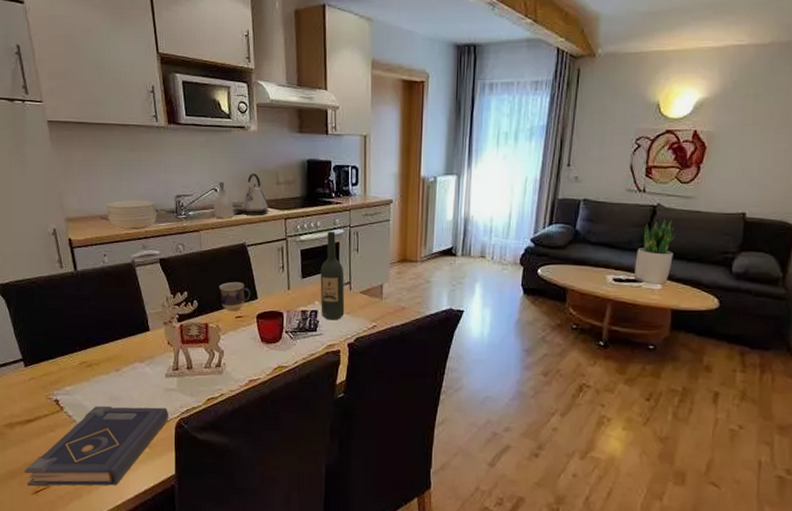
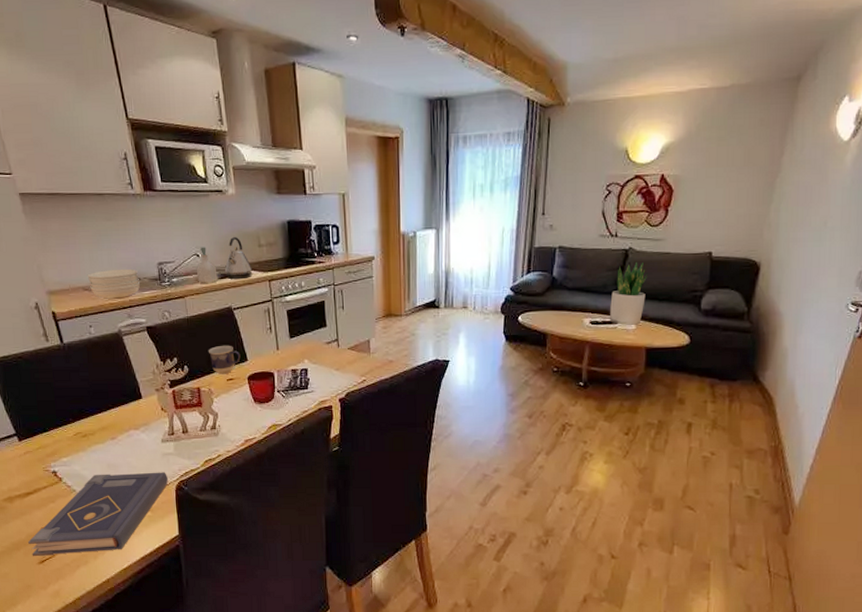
wine bottle: present [320,232,345,320] -> none [308,291,334,377]

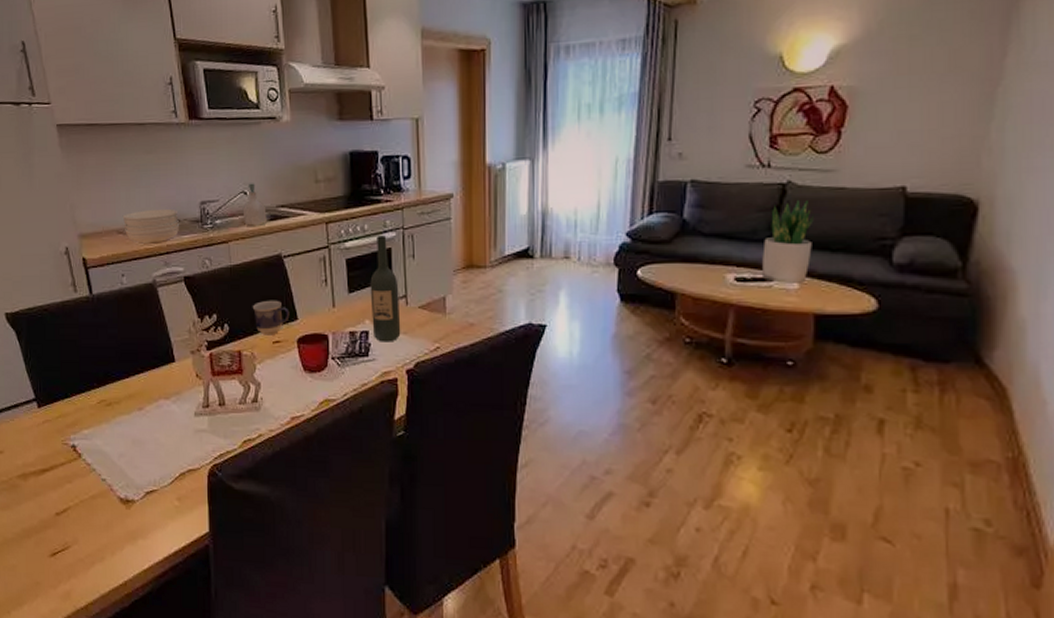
book: present [28,472,168,557] -> none [40,451,199,548]
kettle: present [224,236,253,280] -> none [275,170,307,222]
wine bottle: none [308,291,334,377] -> present [370,236,401,342]

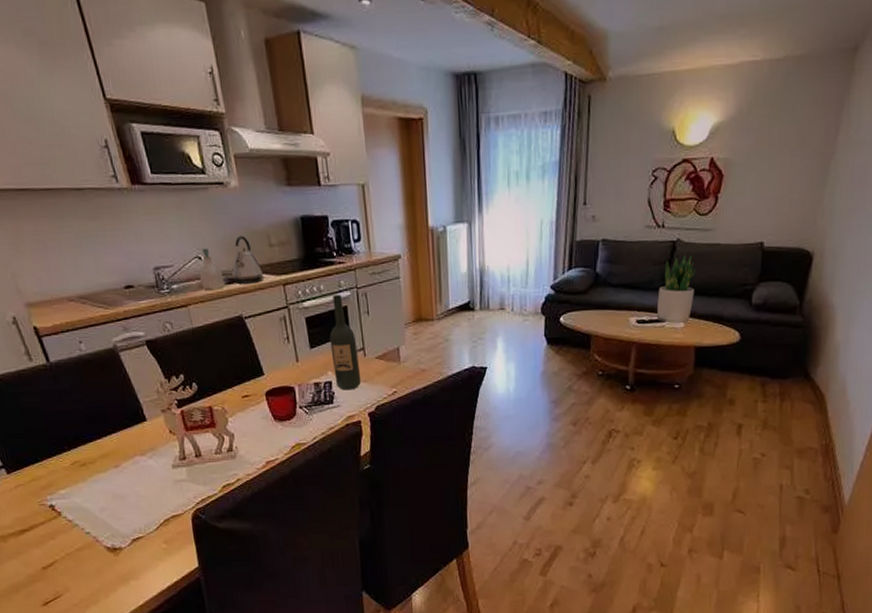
bowl: present [122,208,180,245] -> none [71,275,136,312]
cup: present [252,300,290,336] -> none [218,358,256,391]
kettle: none [275,170,307,222] -> present [231,235,264,285]

